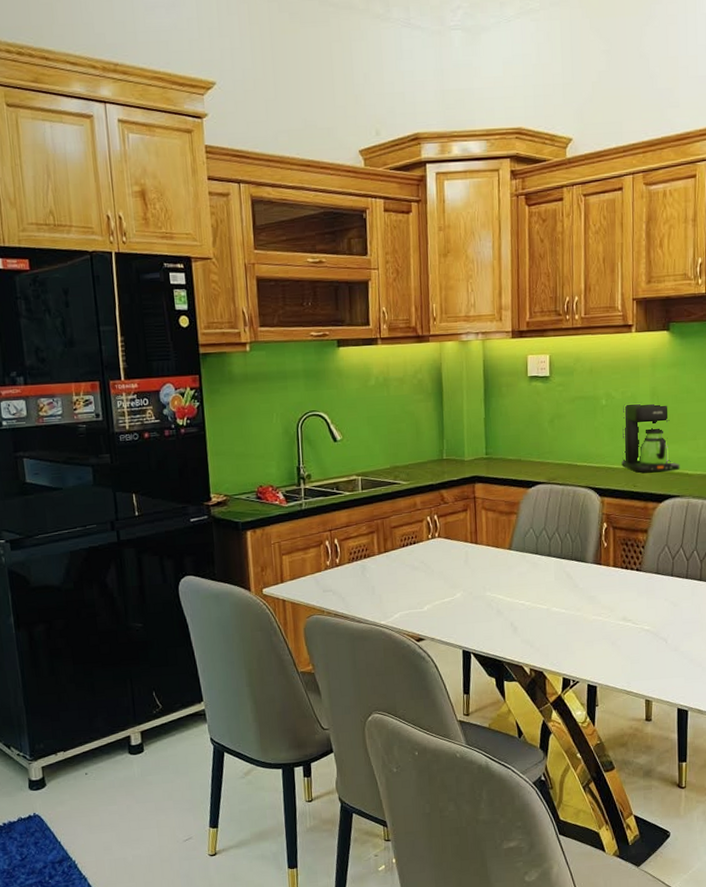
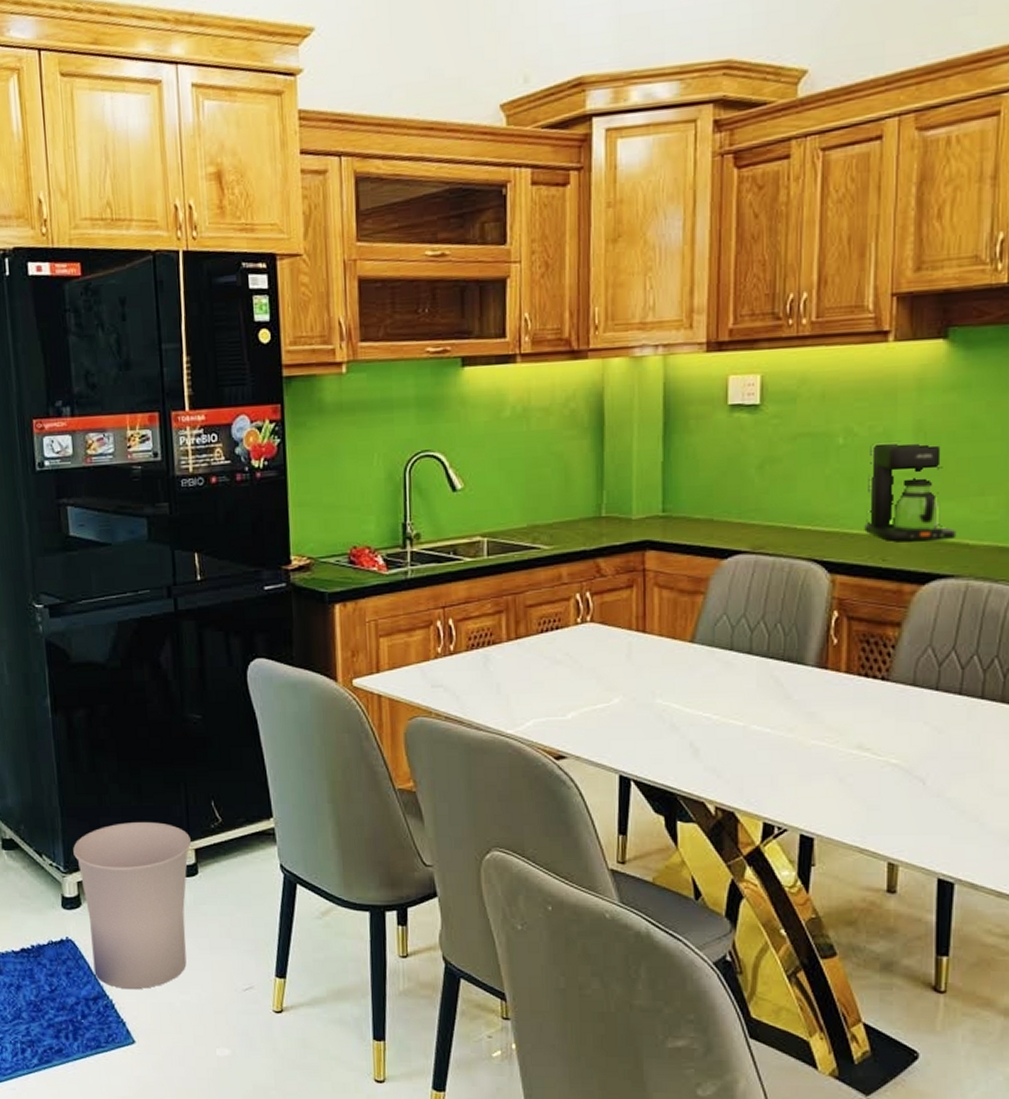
waste bin: none [37,712,137,851] -> present [73,822,191,989]

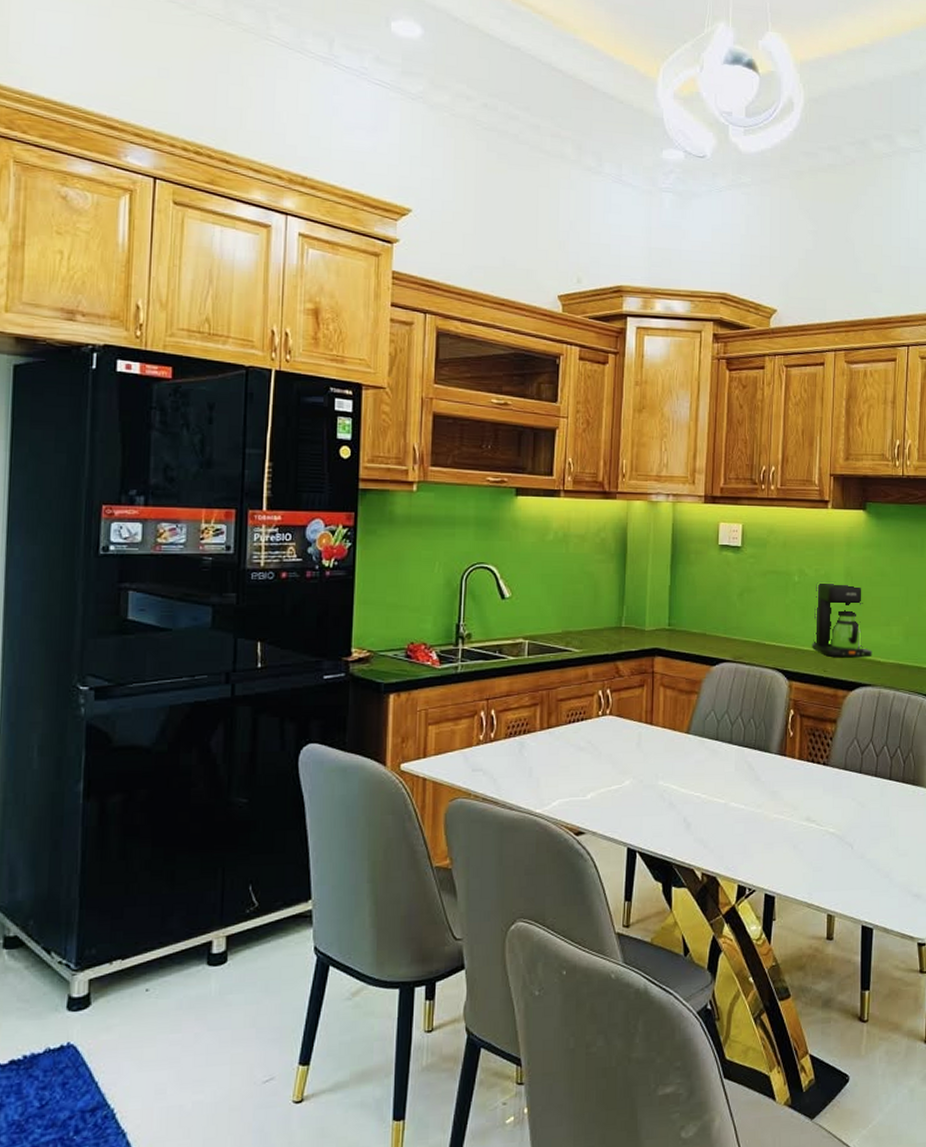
waste bin: present [73,822,191,989] -> none [89,910,223,1095]

